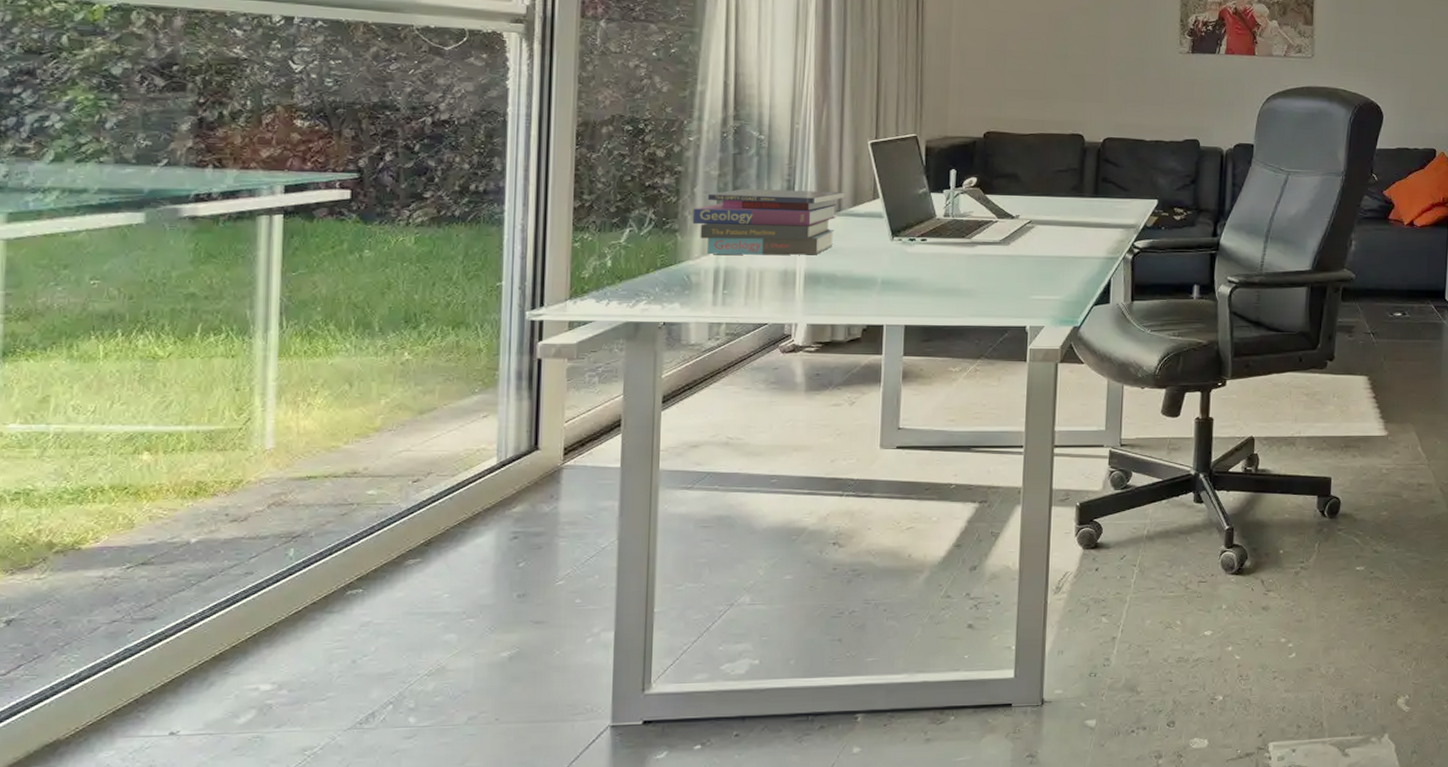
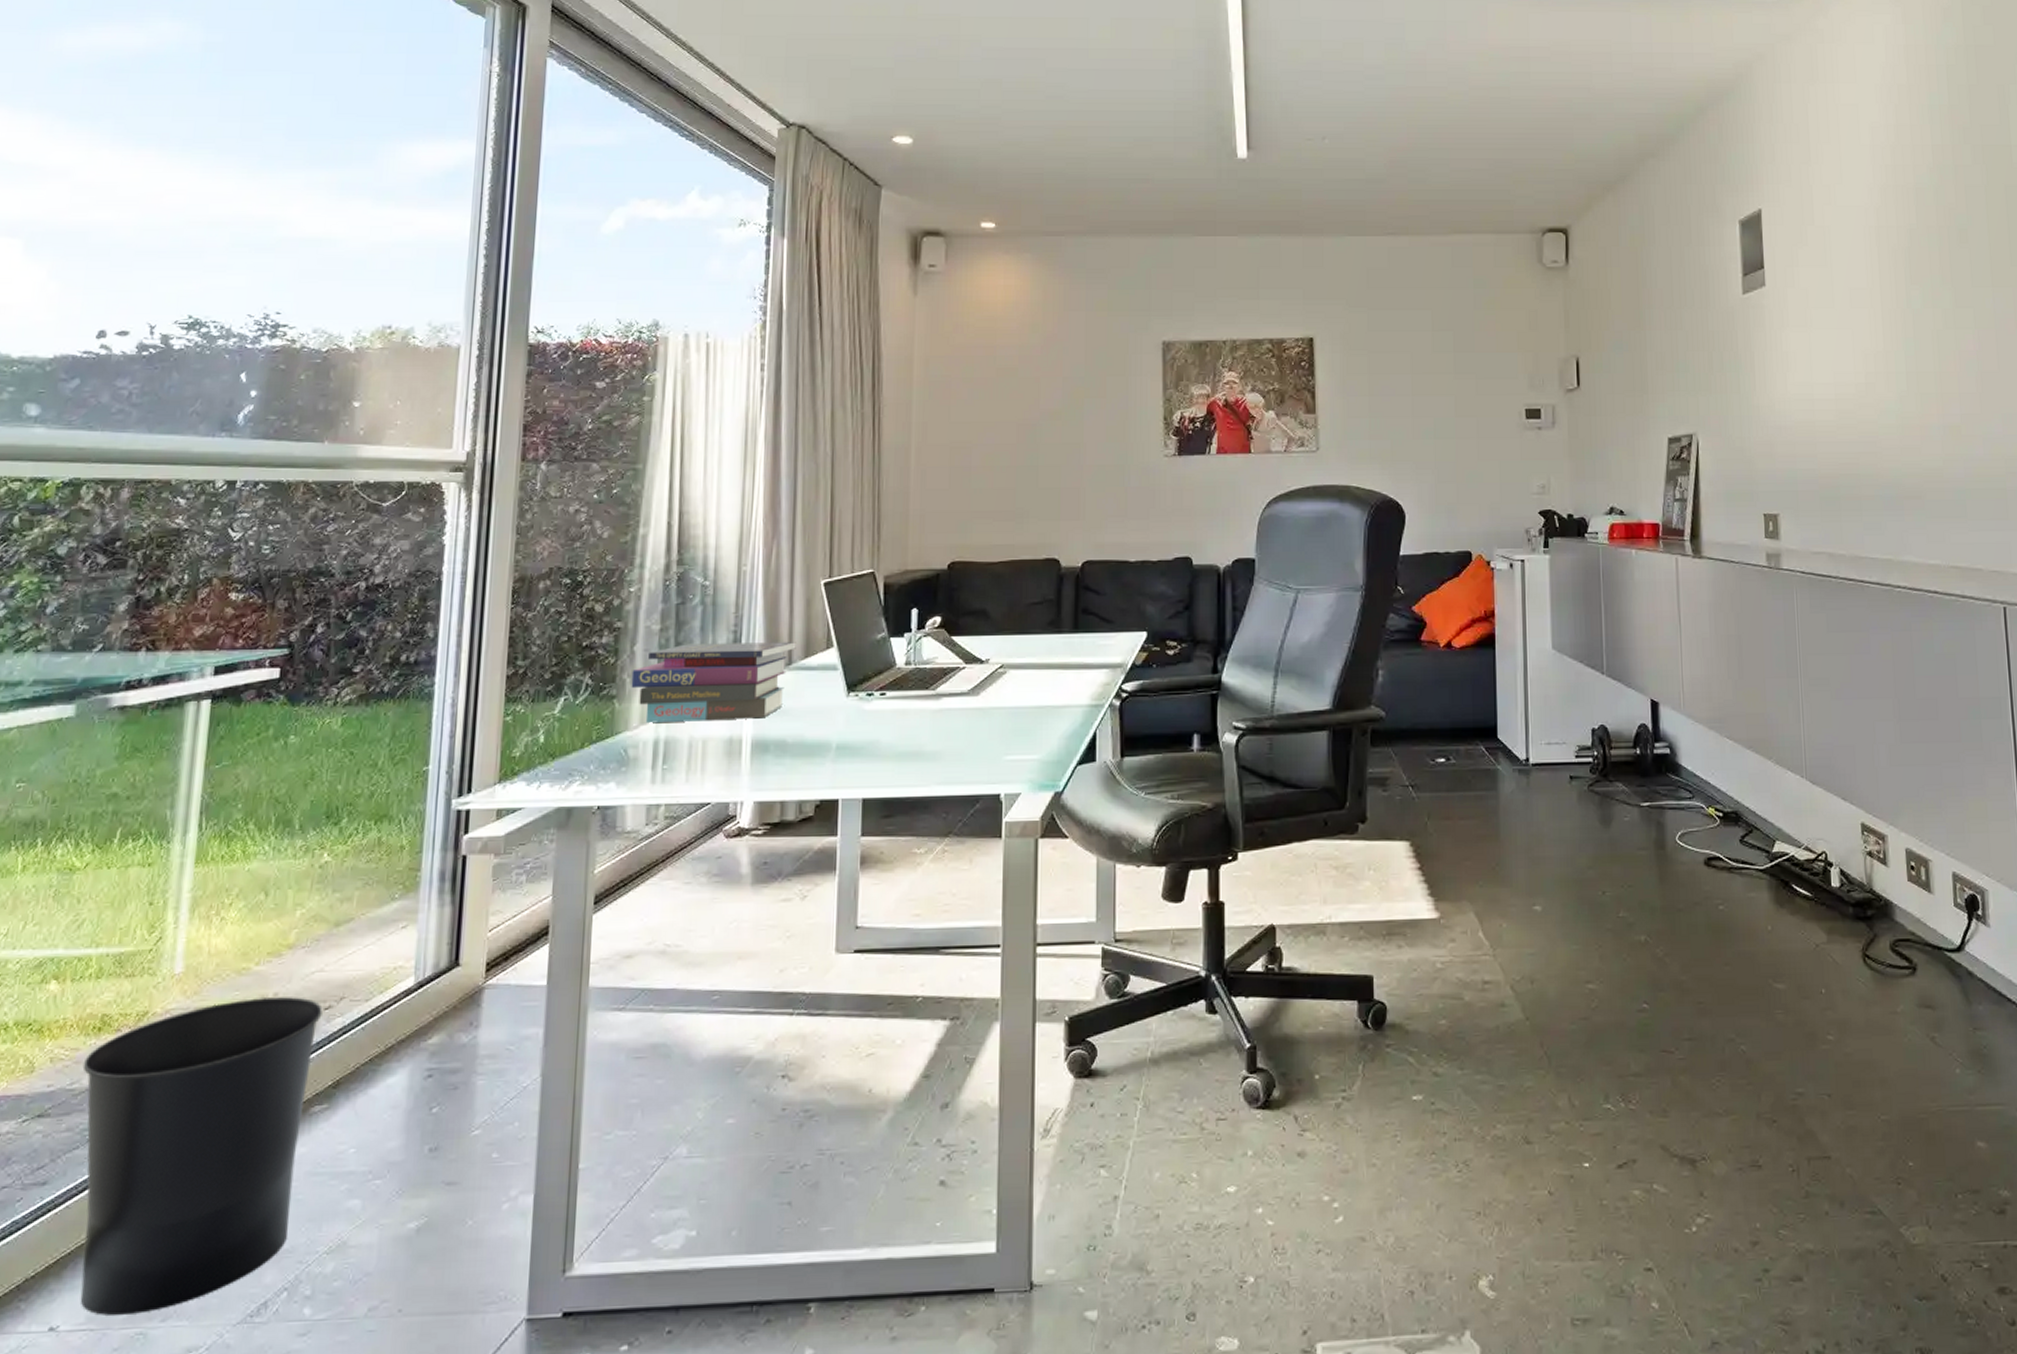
waste bin: none [182,471,411,723] -> present [80,997,323,1315]

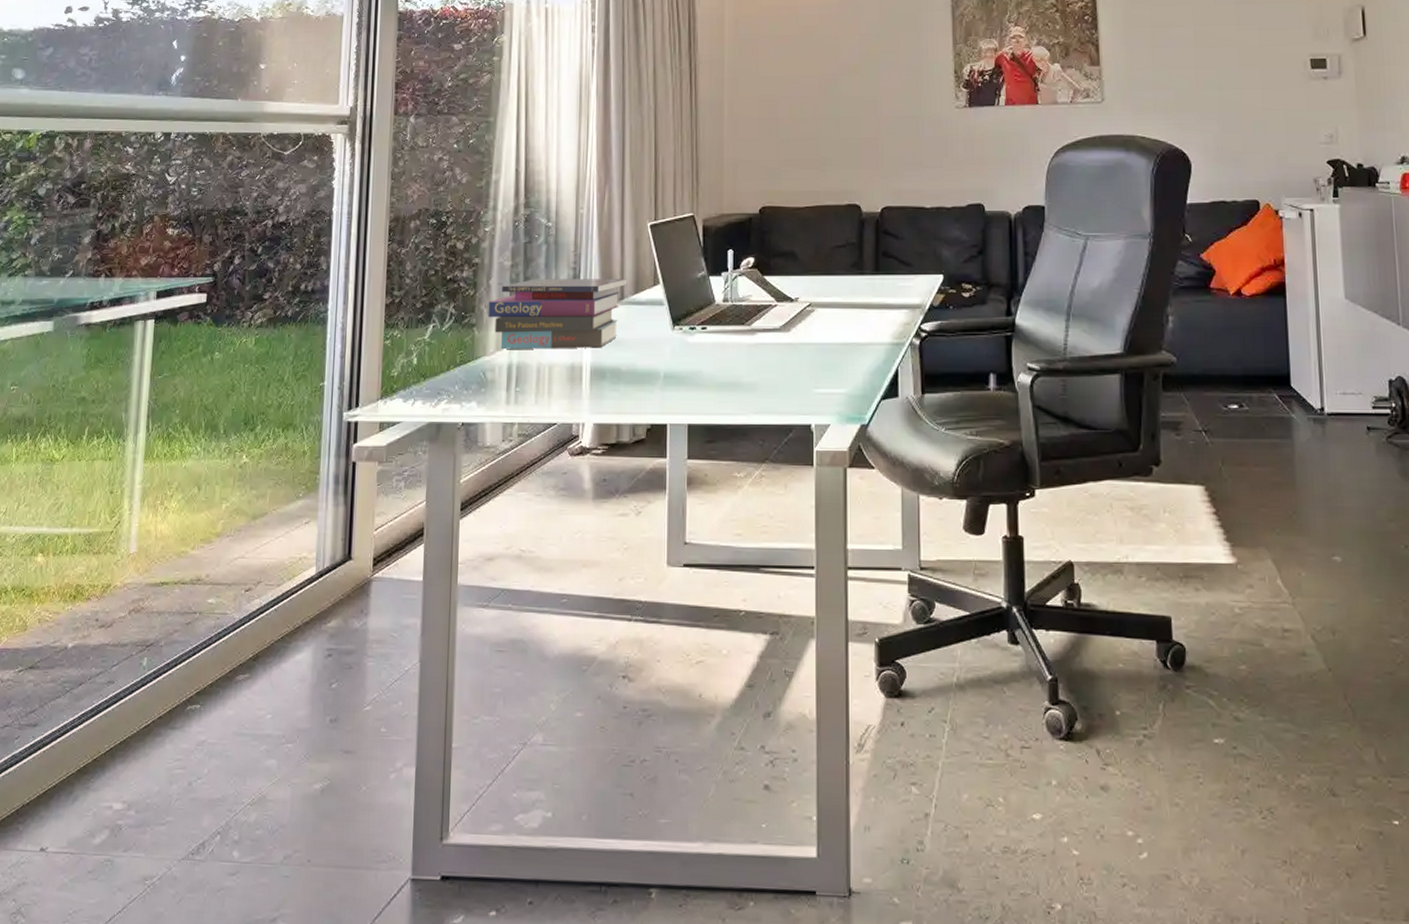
waste bin: present [80,997,323,1315] -> none [62,578,244,843]

